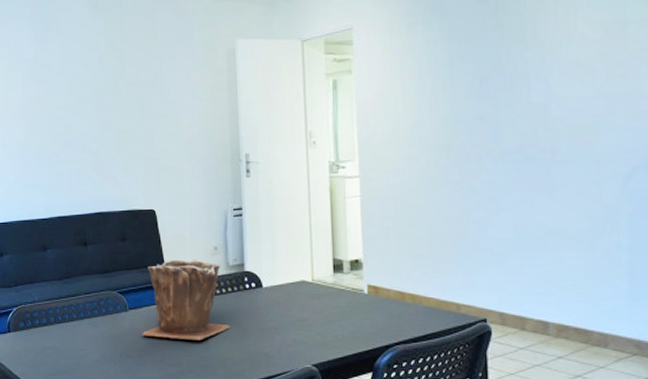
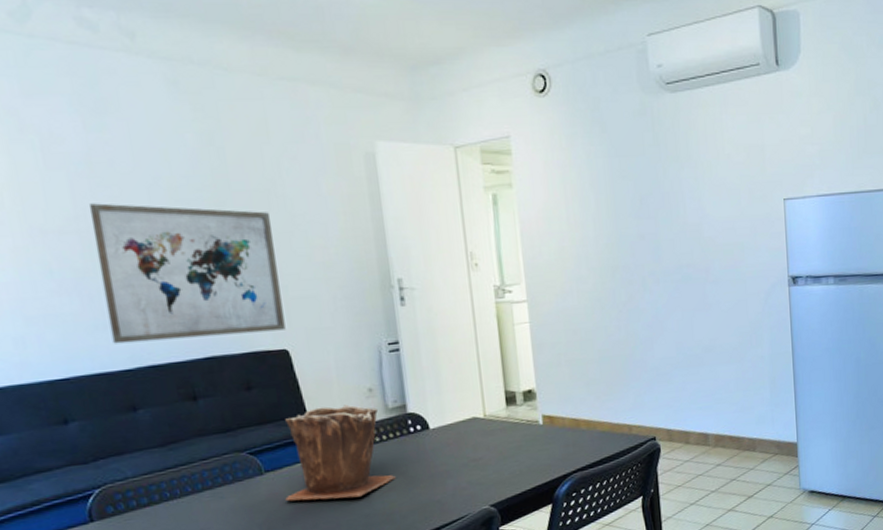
wall art: none [32,95,155,199] -> present [88,203,286,344]

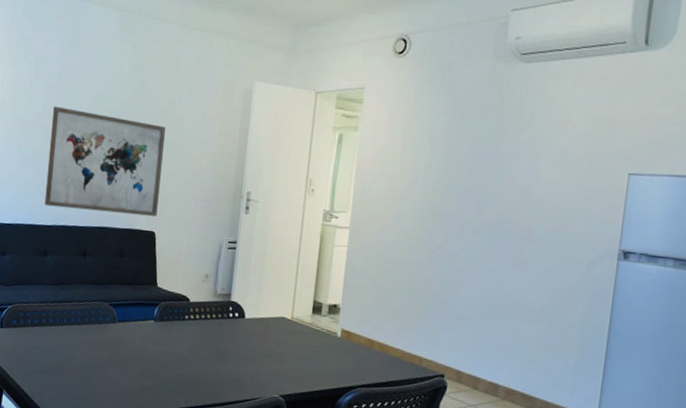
plant pot: present [285,404,396,502] -> none [126,280,210,360]

